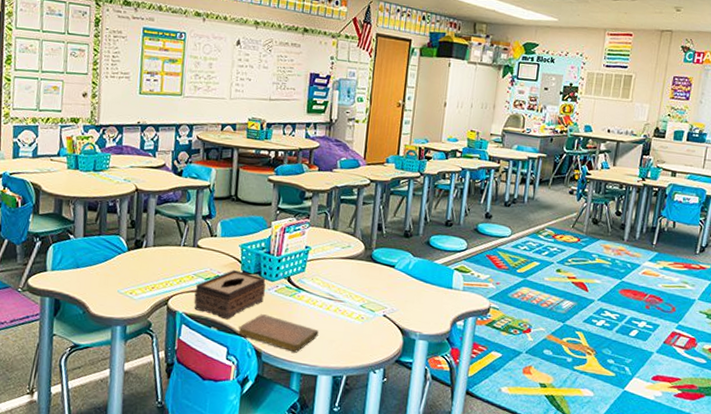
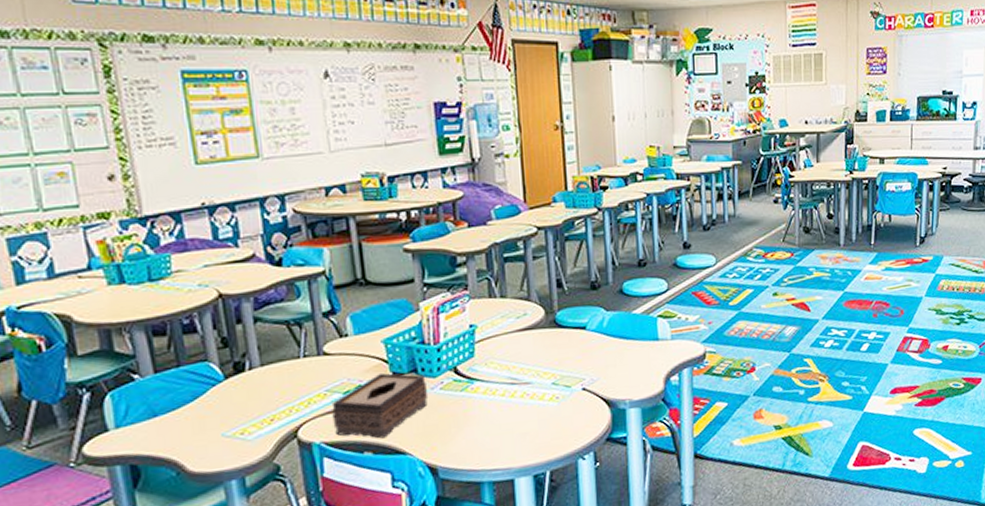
notebook: present [238,314,319,353] -> none [401,420,506,459]

